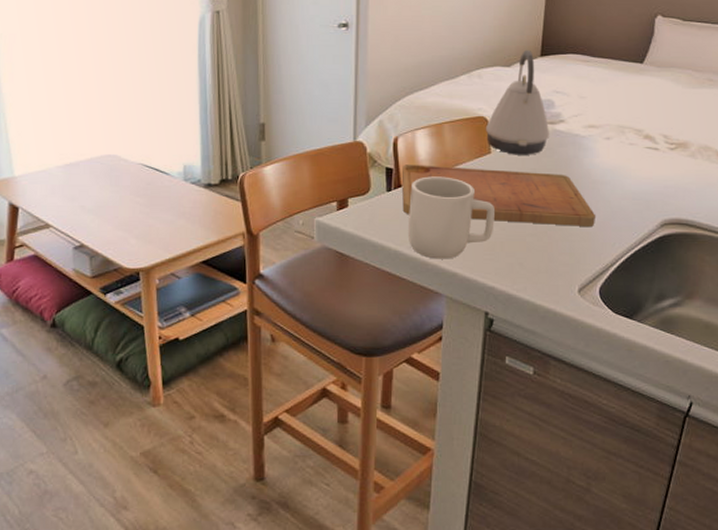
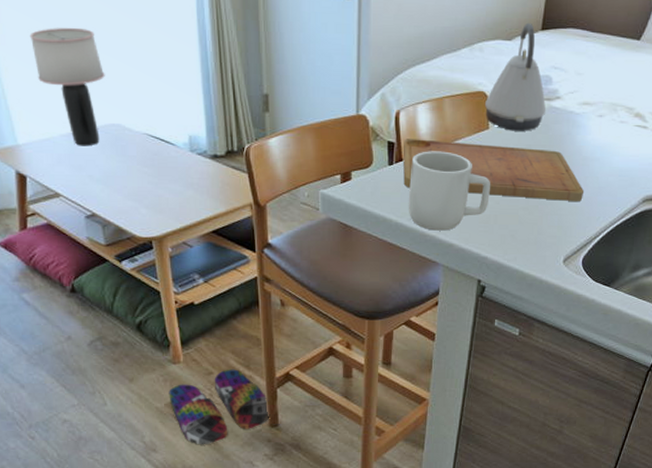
table lamp: none [36,65,106,177] -> present [29,27,105,146]
slippers: none [145,412,256,501] -> present [169,369,270,444]

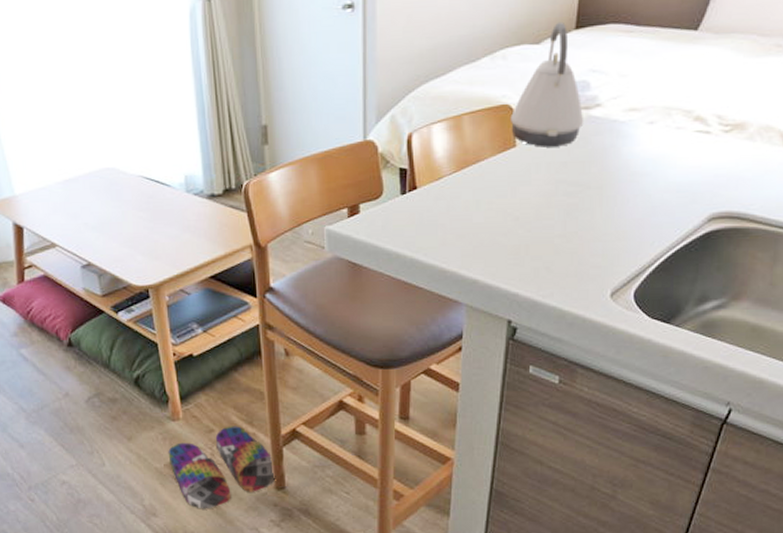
table lamp: present [29,27,105,146] -> none [25,70,99,193]
cutting board: present [403,139,585,201] -> none [418,163,634,225]
mug: present [408,151,491,231] -> none [424,175,521,266]

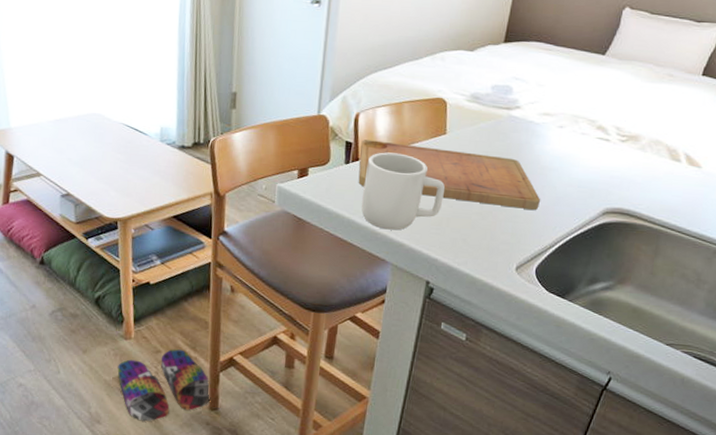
cutting board: none [418,163,634,225] -> present [358,139,541,210]
mug: none [424,175,521,266] -> present [361,152,446,230]
kettle: present [509,21,584,147] -> none [443,35,505,138]

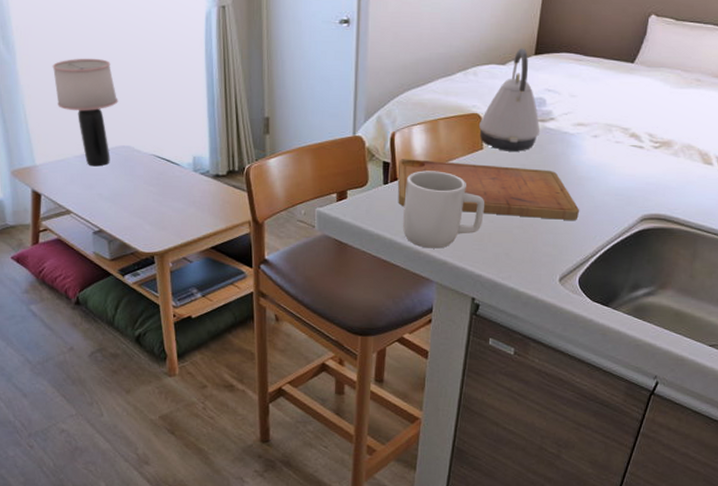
table lamp: none [31,27,93,132] -> present [52,58,118,167]
slippers: present [117,349,211,421] -> none [163,383,262,458]
kettle: none [443,35,505,138] -> present [478,48,540,152]

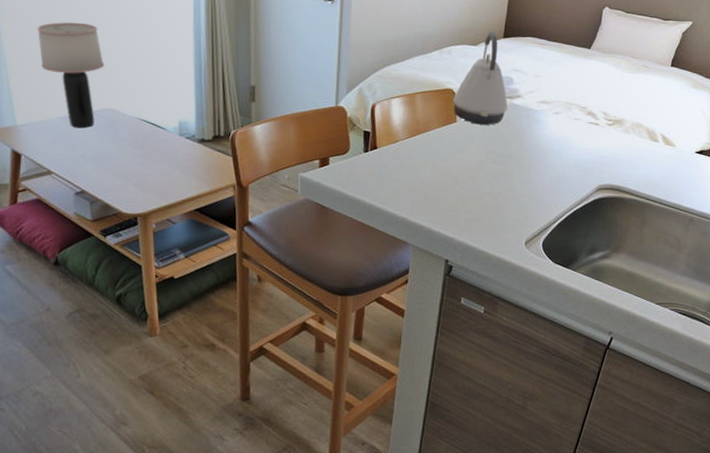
cutting board: present [398,159,580,220] -> none [377,129,544,189]
mug: present [402,170,485,249] -> none [381,140,458,213]

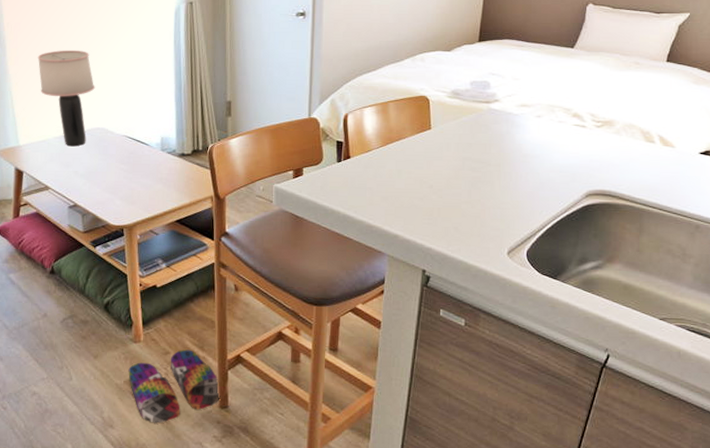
slippers: none [143,342,242,418] -> present [128,349,221,423]
kettle: present [452,31,508,125] -> none [426,35,486,131]

